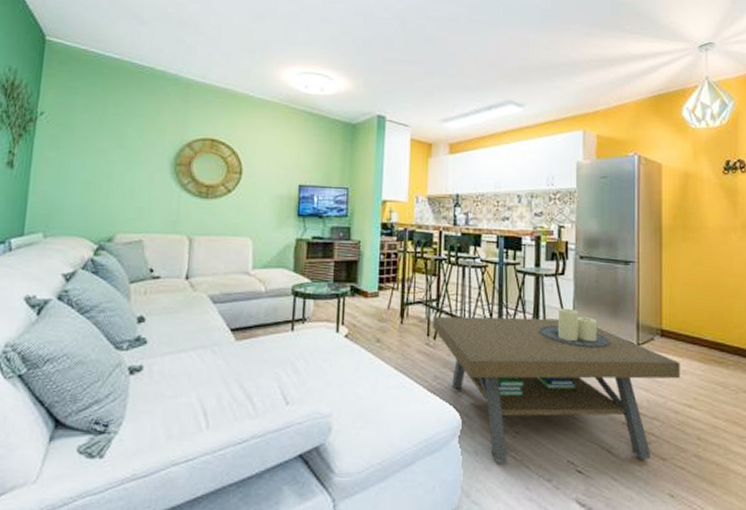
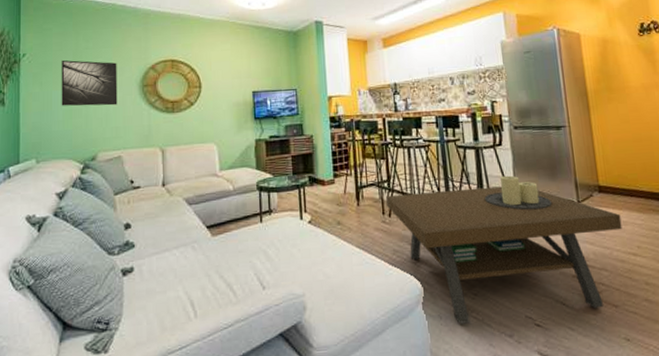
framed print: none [79,125,149,183] -> present [61,60,118,106]

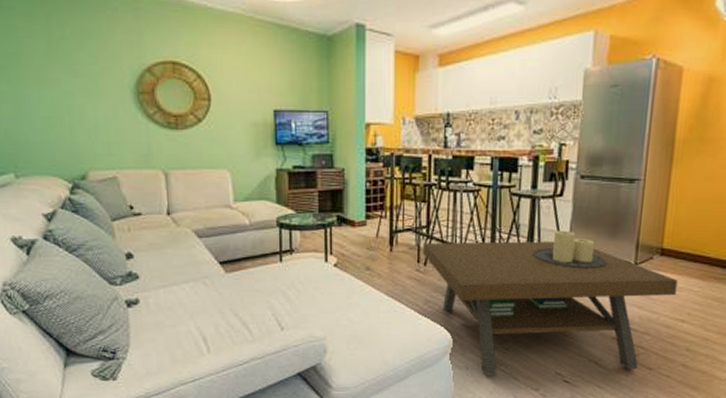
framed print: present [61,60,118,106] -> none [31,52,108,115]

